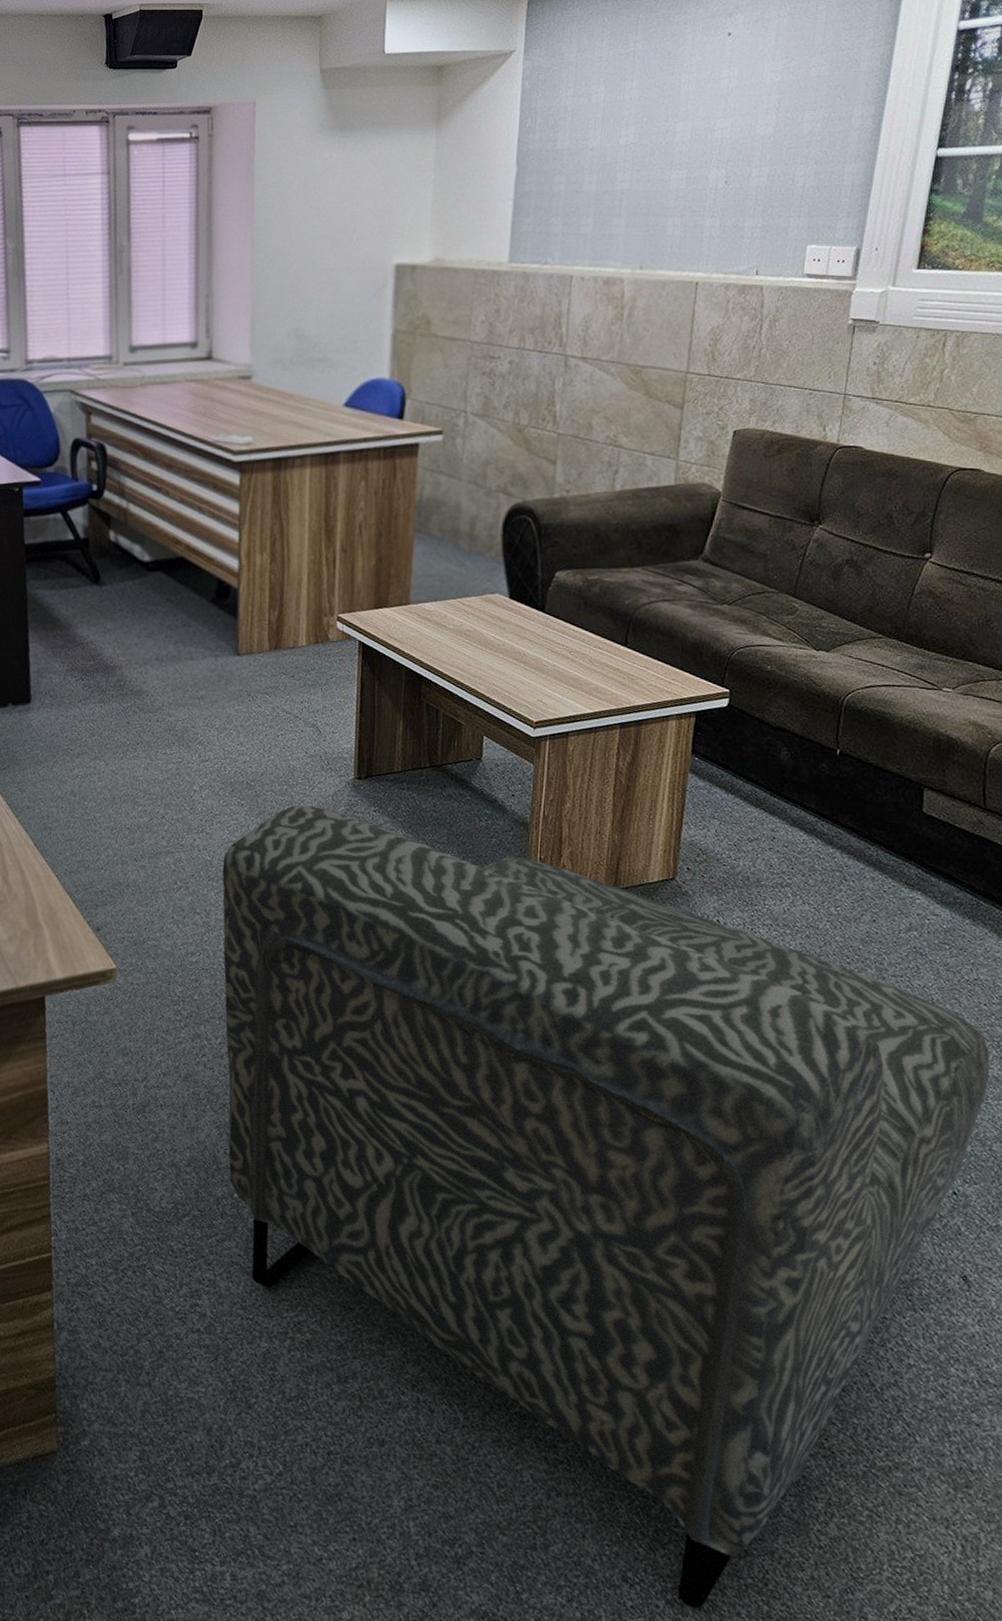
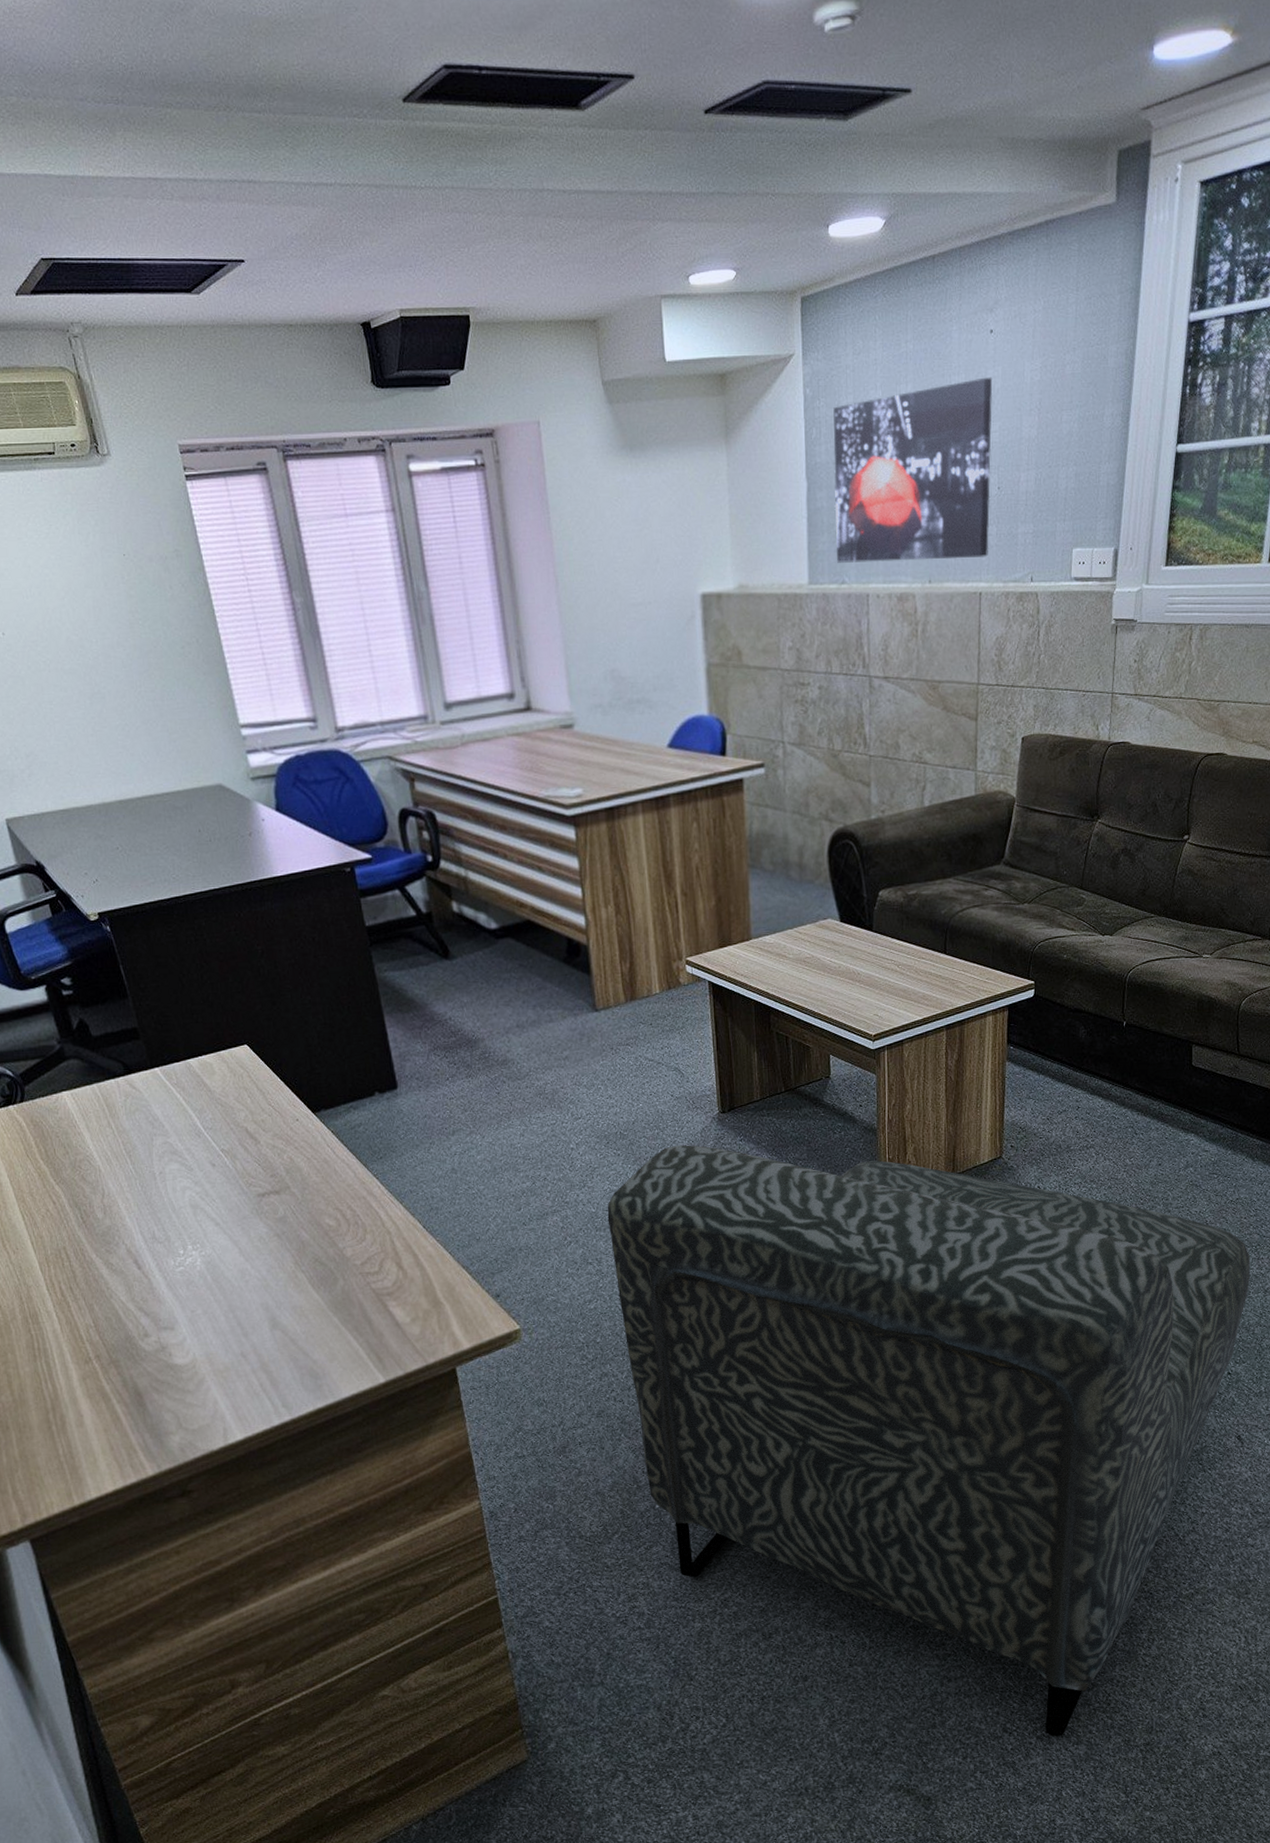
wall art: none [540,77,727,248] -> present [833,377,993,563]

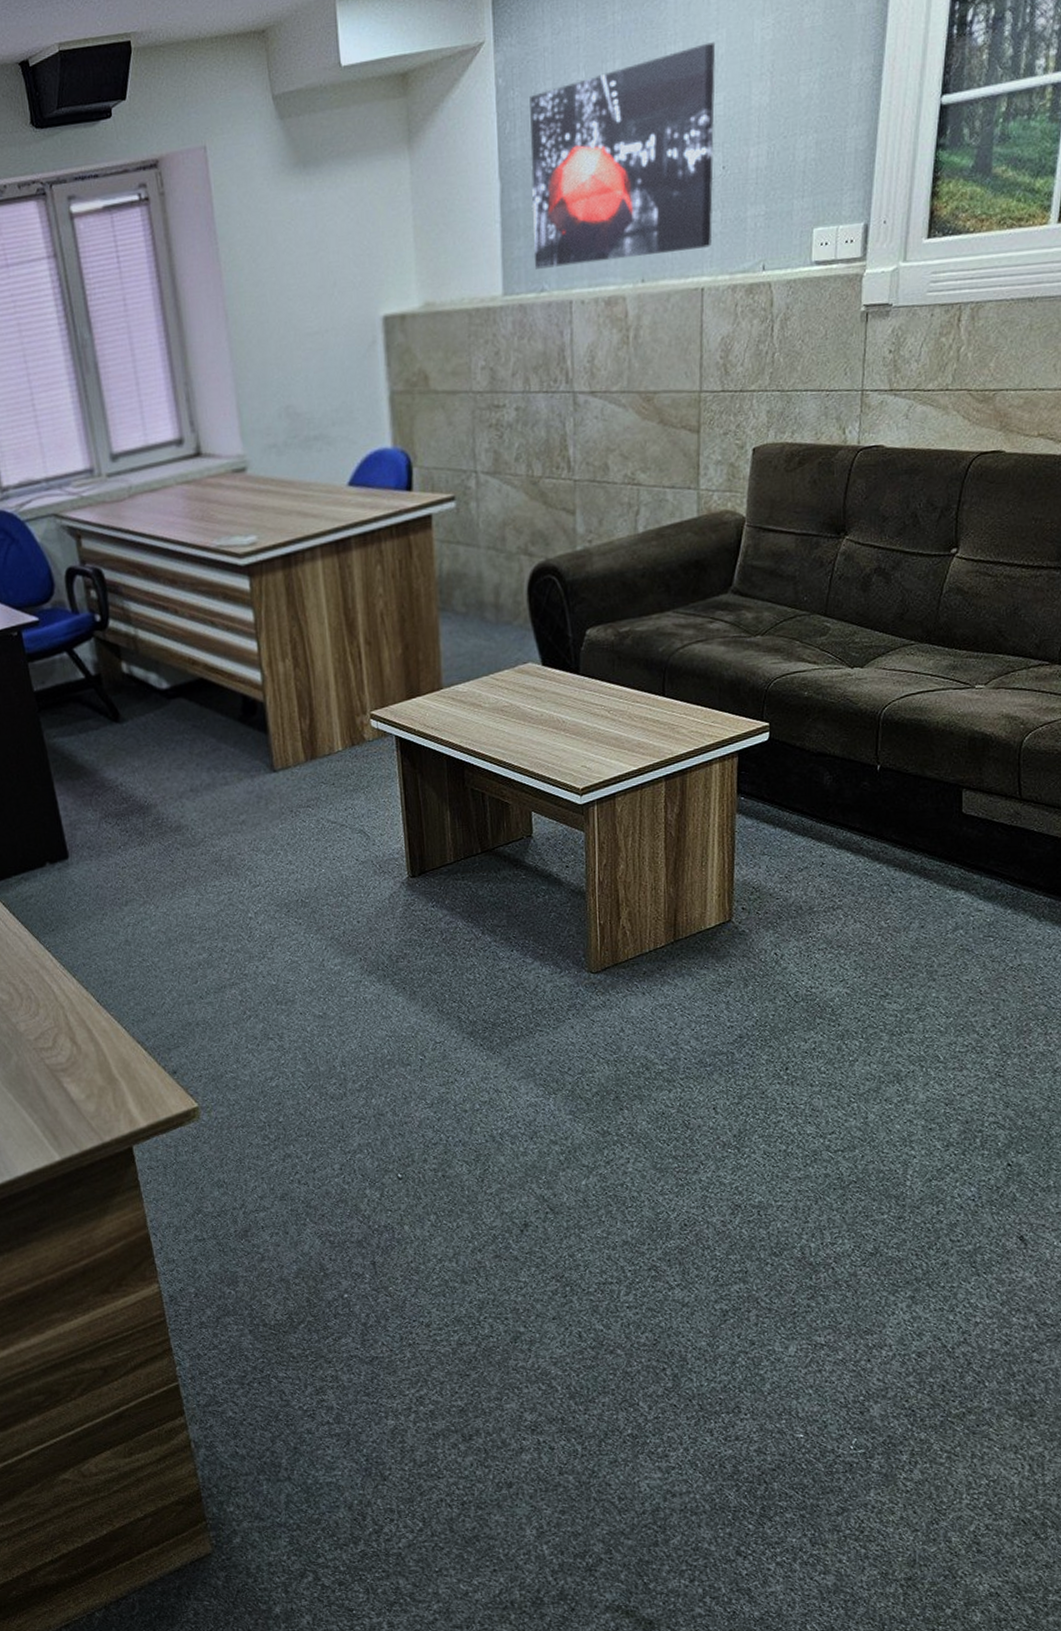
armchair: present [607,1145,1251,1737] -> none [288,912,1036,1564]

